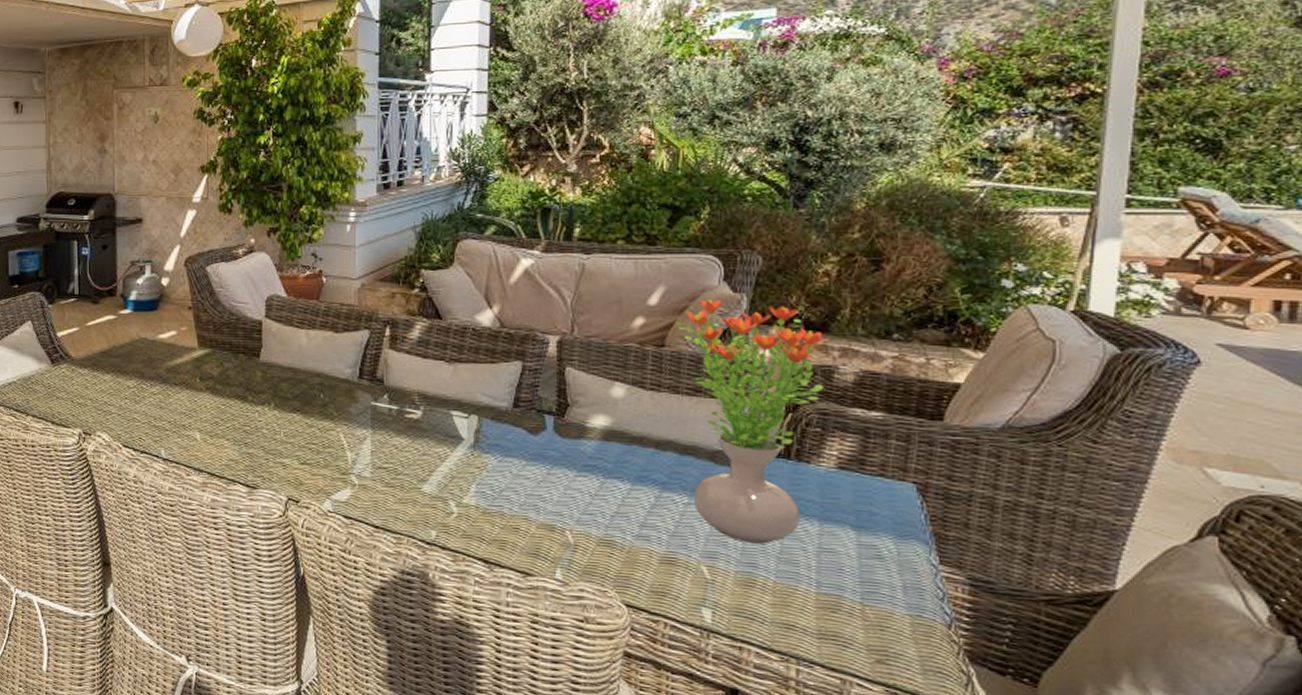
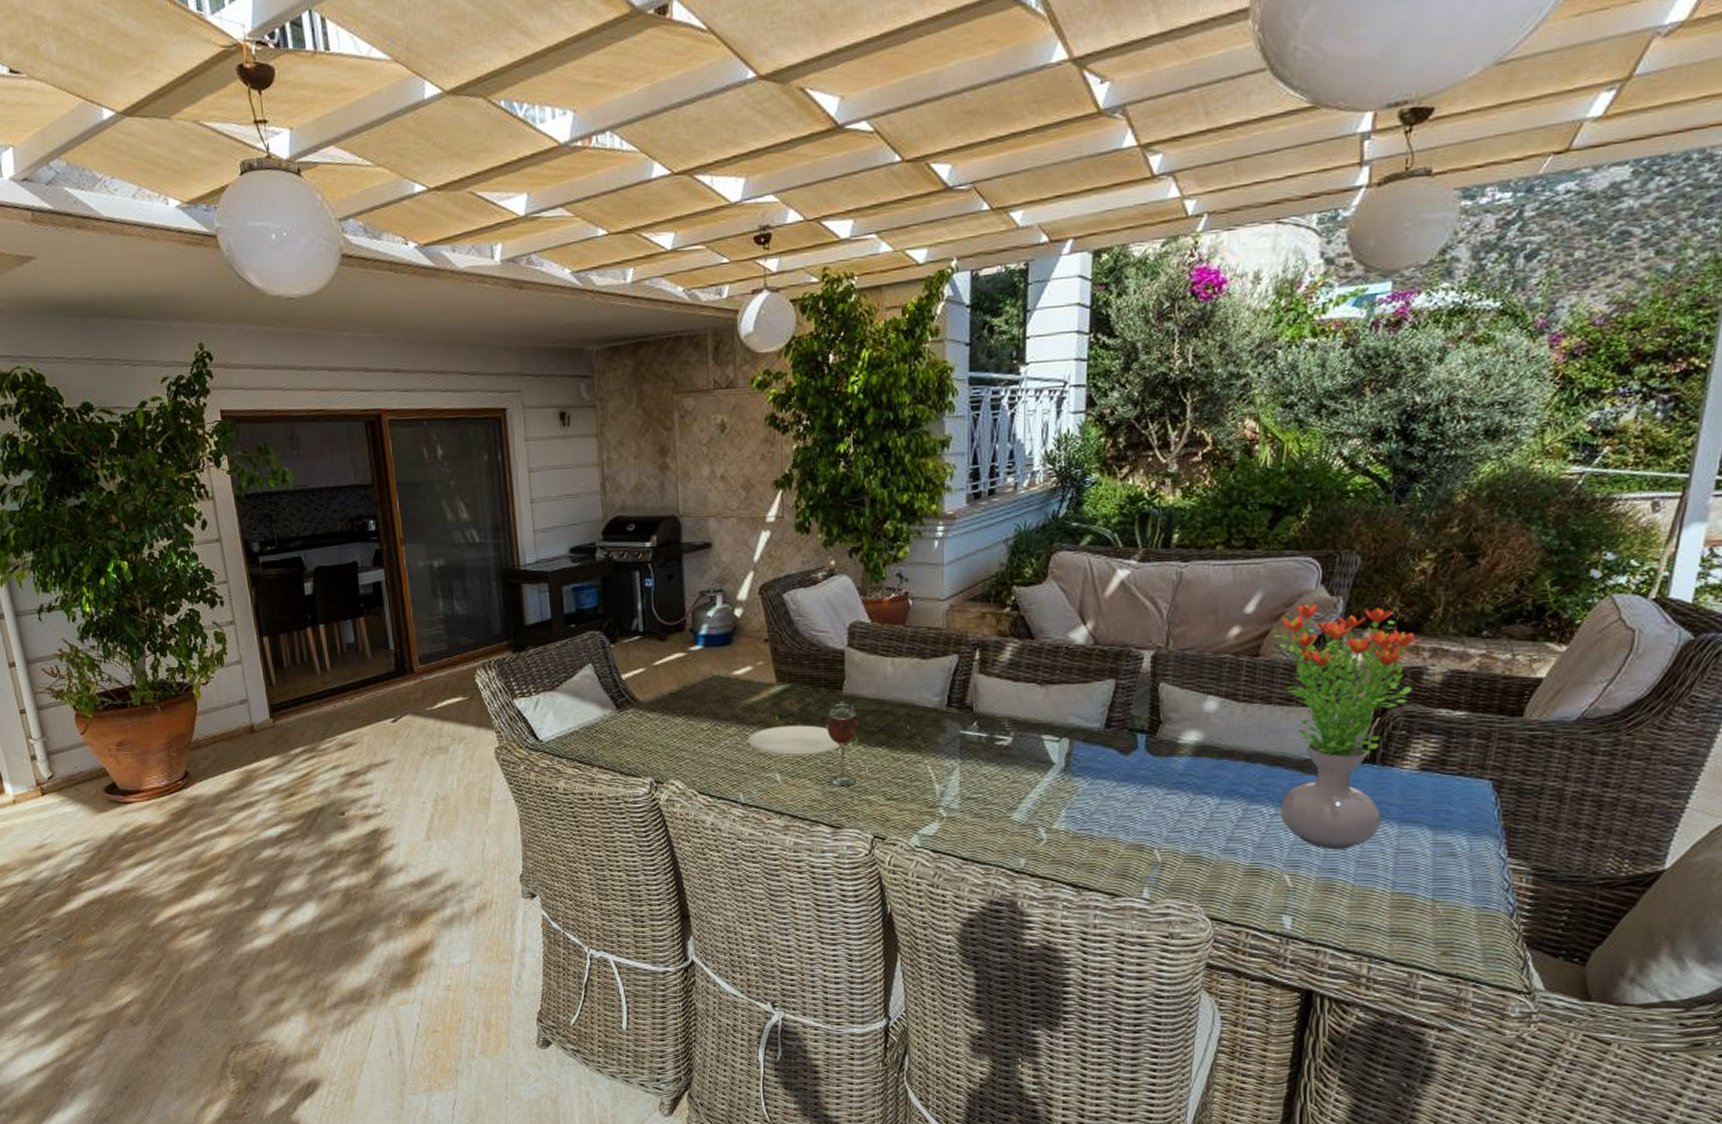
plate: none [171,387,257,418] -> present [748,725,841,757]
wineglass: none [243,367,274,448] -> present [825,701,858,786]

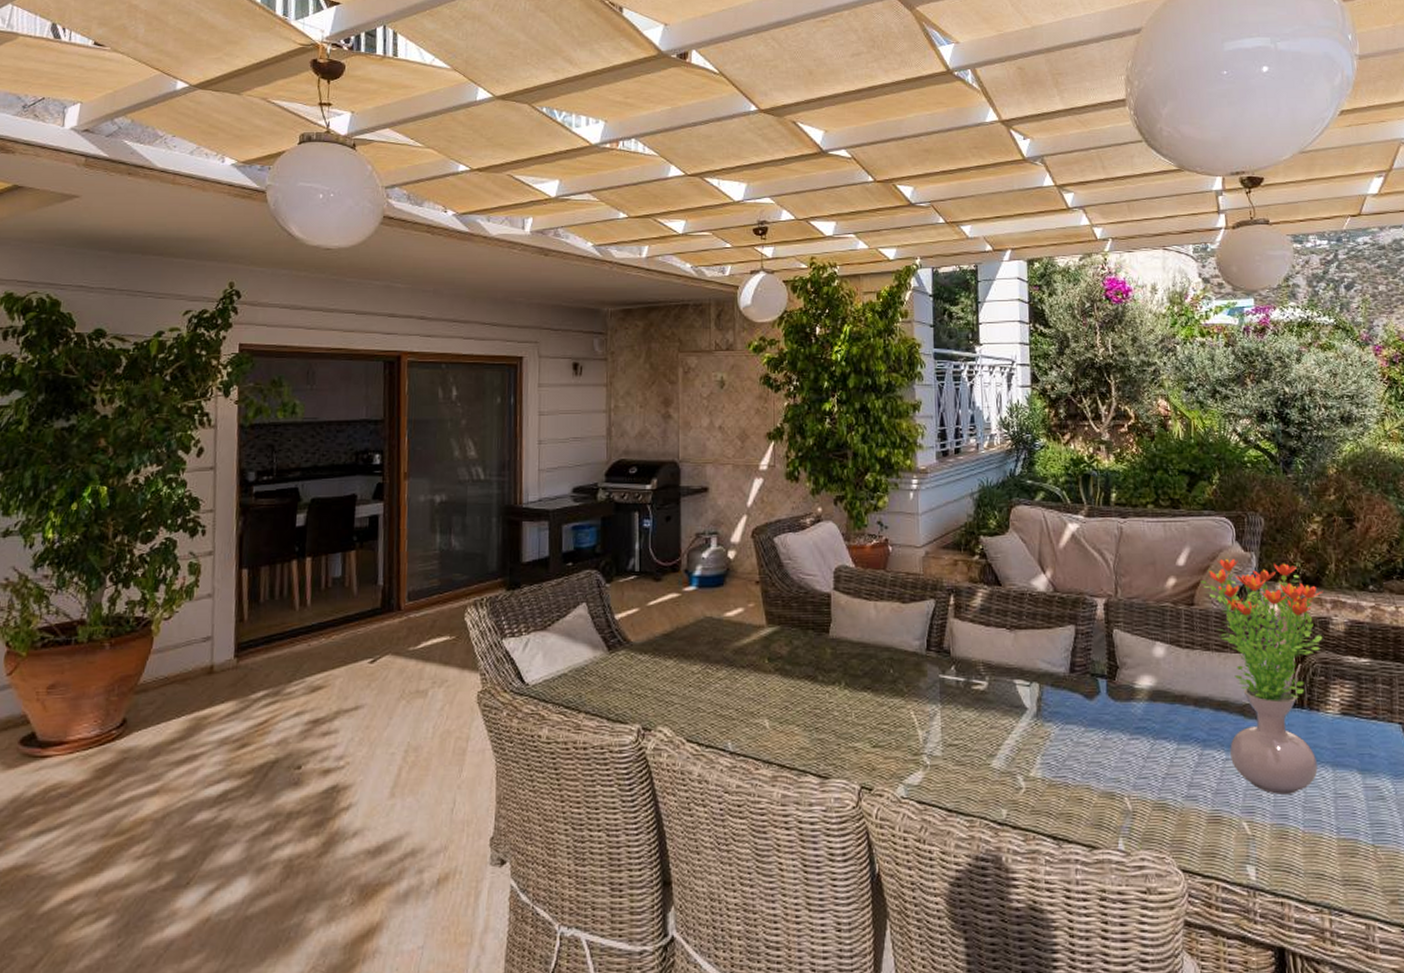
plate: present [748,725,841,757] -> none [738,668,828,701]
wineglass: present [825,701,858,786] -> none [813,644,844,732]

